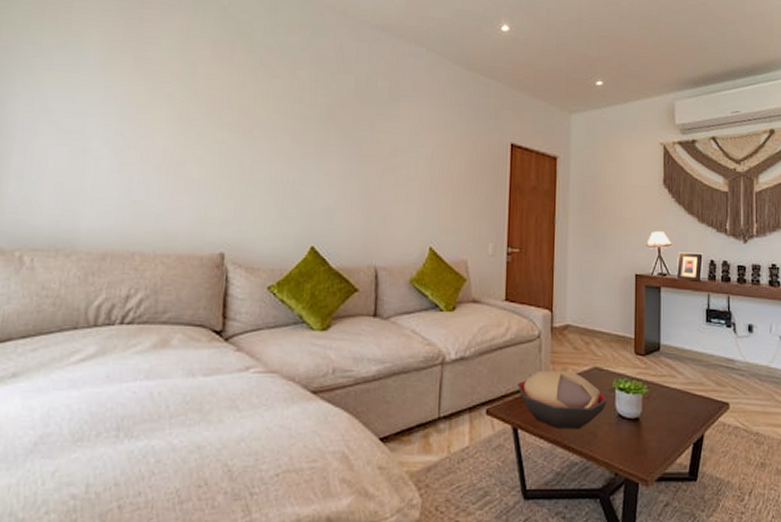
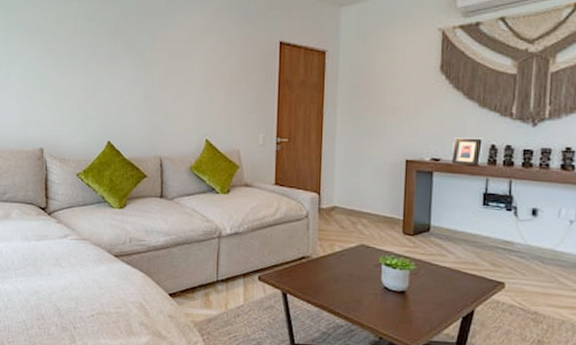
decorative bowl: present [516,369,608,428] -> none [286,245,374,297]
table lamp: present [645,230,672,279] -> none [417,117,448,164]

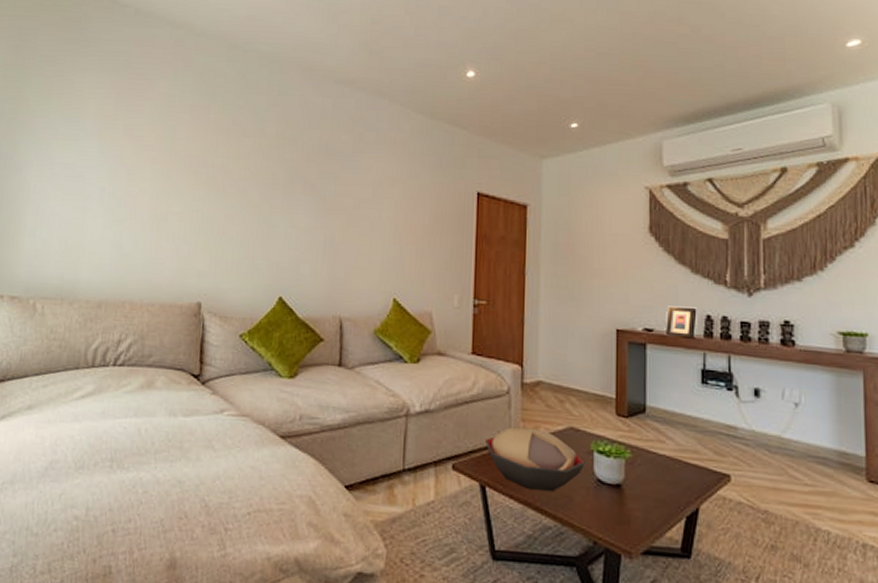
decorative bowl: none [286,245,374,297] -> present [484,427,586,491]

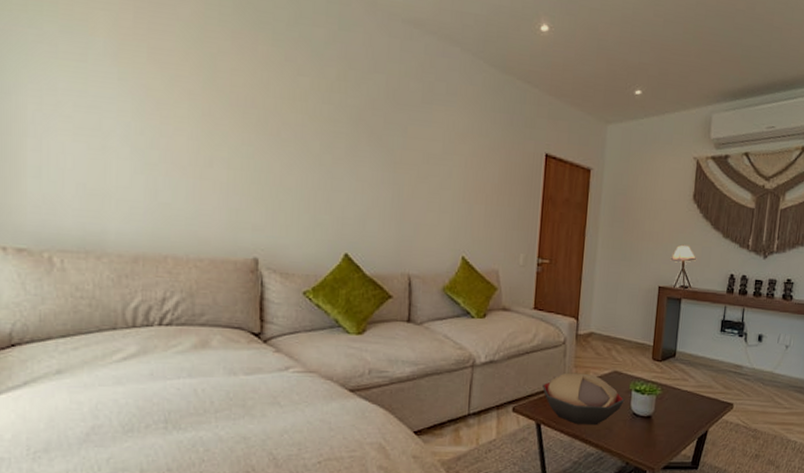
table lamp: none [628,282,660,335] -> present [670,244,696,291]
picture frame: present [666,307,697,339] -> none [698,267,724,294]

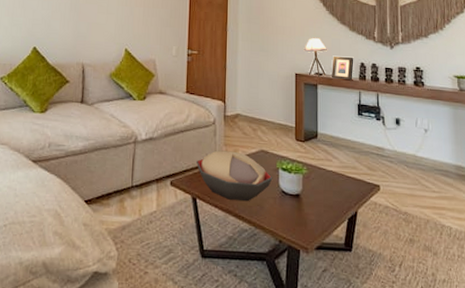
picture frame: none [698,267,724,294] -> present [332,56,354,81]

